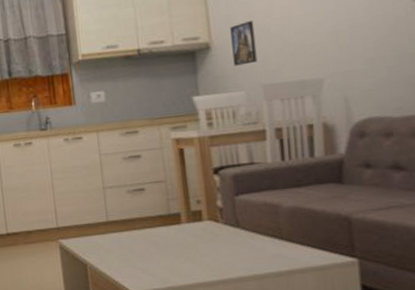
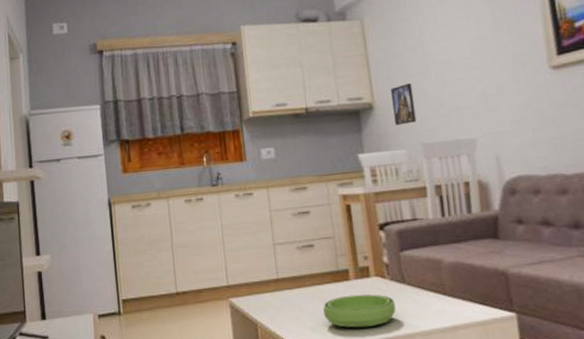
bowl: none [153,237,229,270] -> present [323,294,396,328]

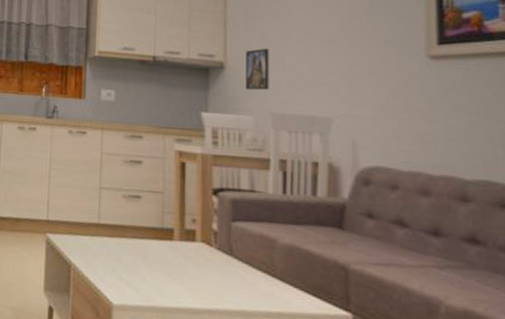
bowl: present [323,294,396,328] -> none [141,255,218,294]

